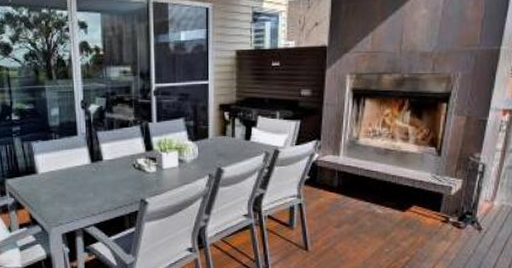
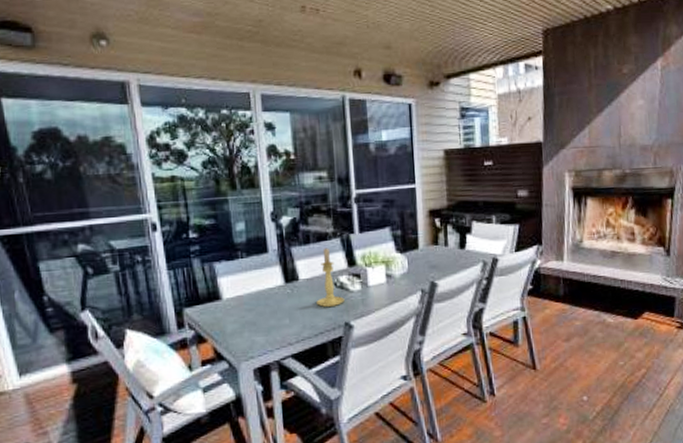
candle holder: none [117,133,141,185] -> present [316,247,345,307]

